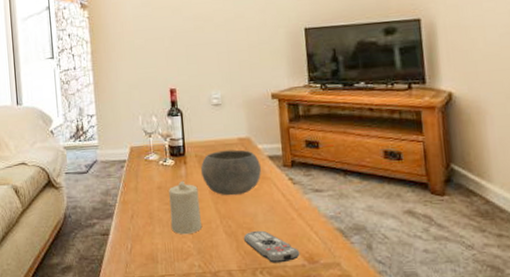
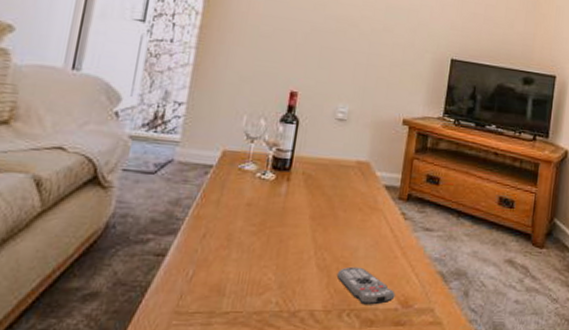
candle: present [169,180,202,235] -> none [252,199,297,265]
bowl: present [200,149,262,196] -> none [304,171,375,225]

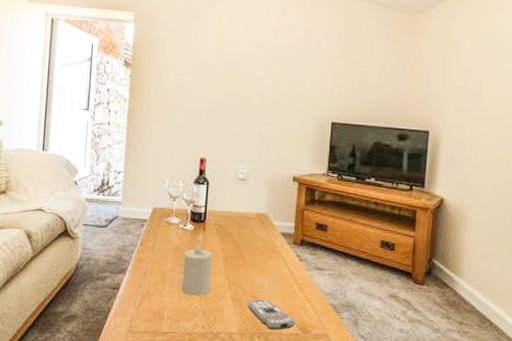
candle: none [252,199,297,265] -> present [181,245,213,297]

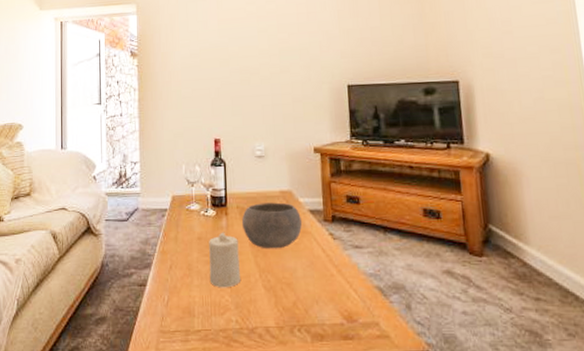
bowl: none [217,222,274,265] -> present [241,202,303,249]
remote control: present [247,299,296,330] -> none [282,286,339,321]

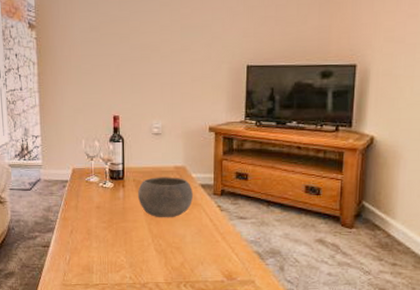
candle: present [209,232,240,288] -> none [106,202,135,250]

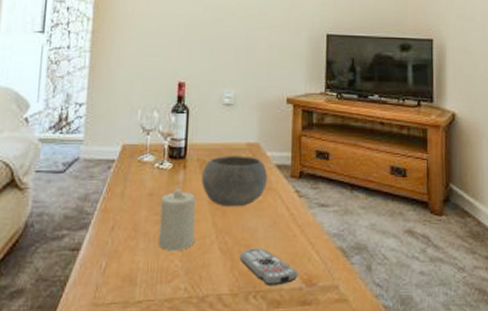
candle: none [106,202,135,250] -> present [158,187,196,252]
remote control: none [171,250,220,278] -> present [239,248,298,286]

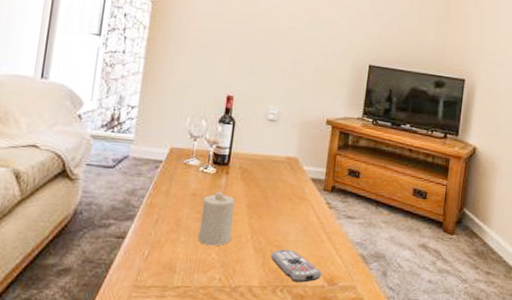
bowl: present [201,156,268,208] -> none [241,166,303,213]

